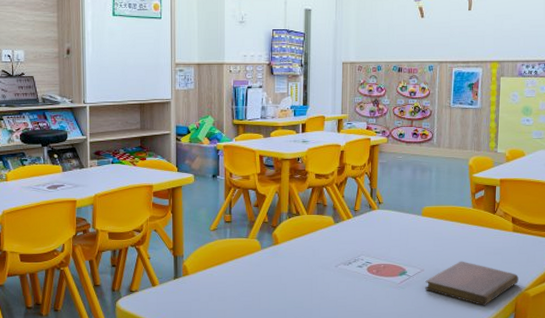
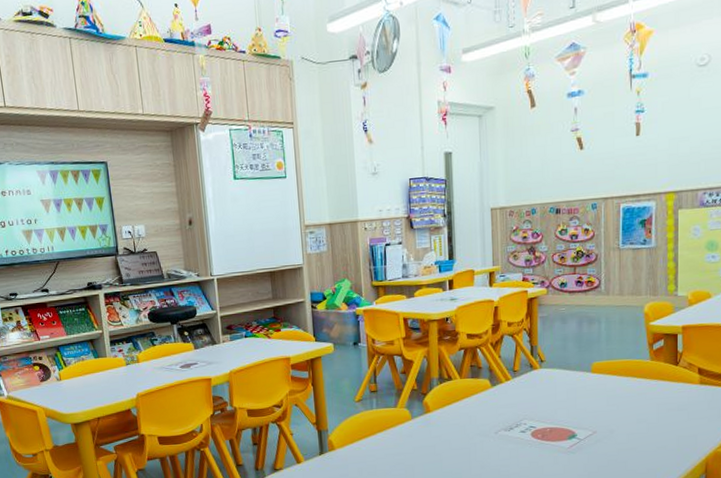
notebook: present [425,261,519,306] -> none [598,420,709,469]

